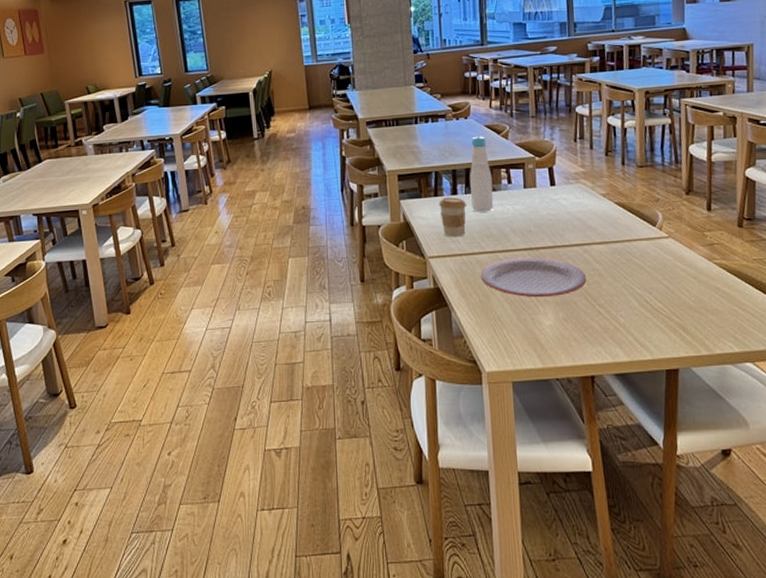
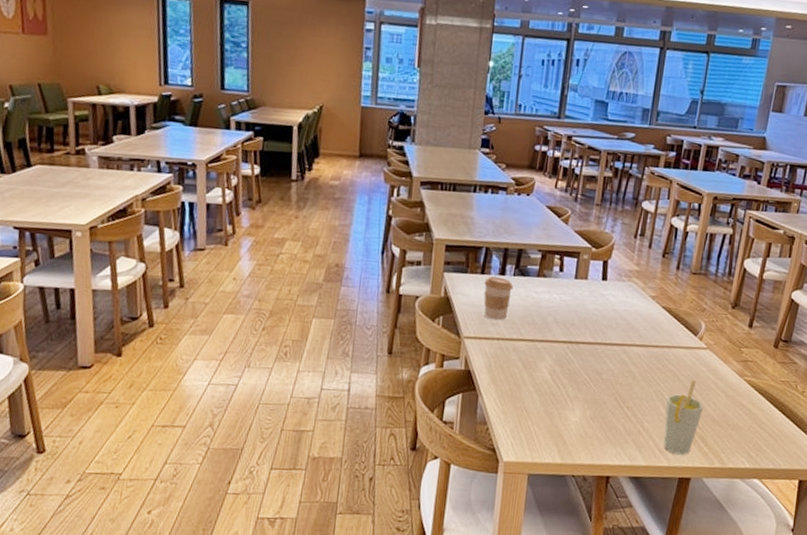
bottle: present [470,136,494,212] -> none [518,216,545,298]
plate: present [480,256,587,298] -> none [514,348,621,394]
cup: none [637,270,678,346] -> present [663,380,704,455]

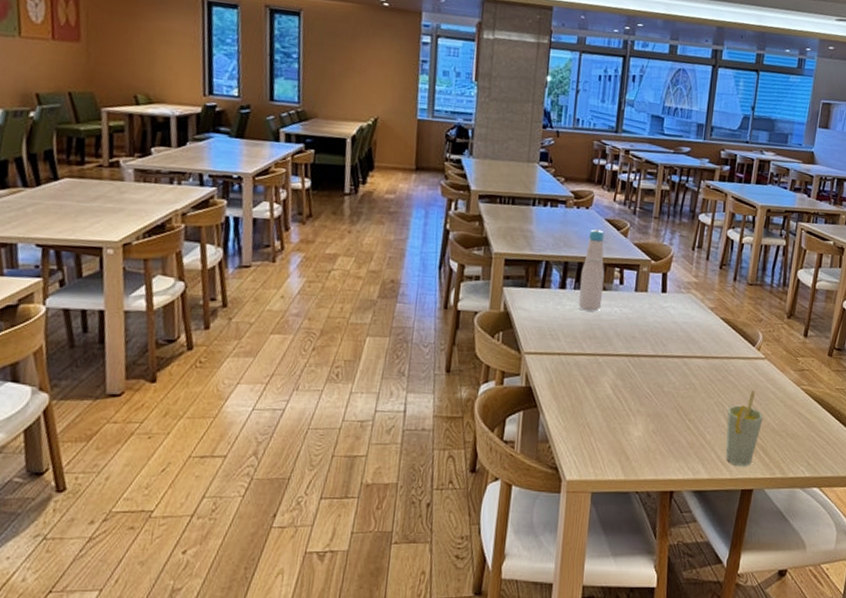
coffee cup: present [484,276,514,321] -> none [544,290,574,335]
bottle: none [518,216,545,298] -> present [579,229,605,312]

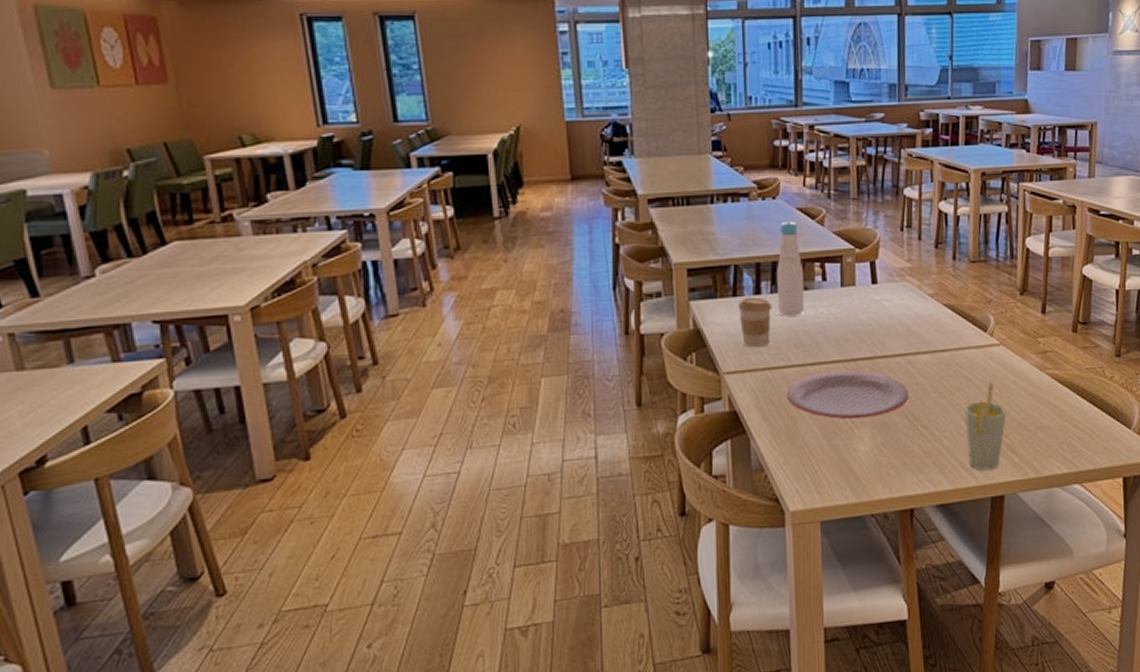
coffee cup: none [544,290,574,335] -> present [738,297,773,348]
plate: none [576,362,682,408] -> present [786,369,909,420]

